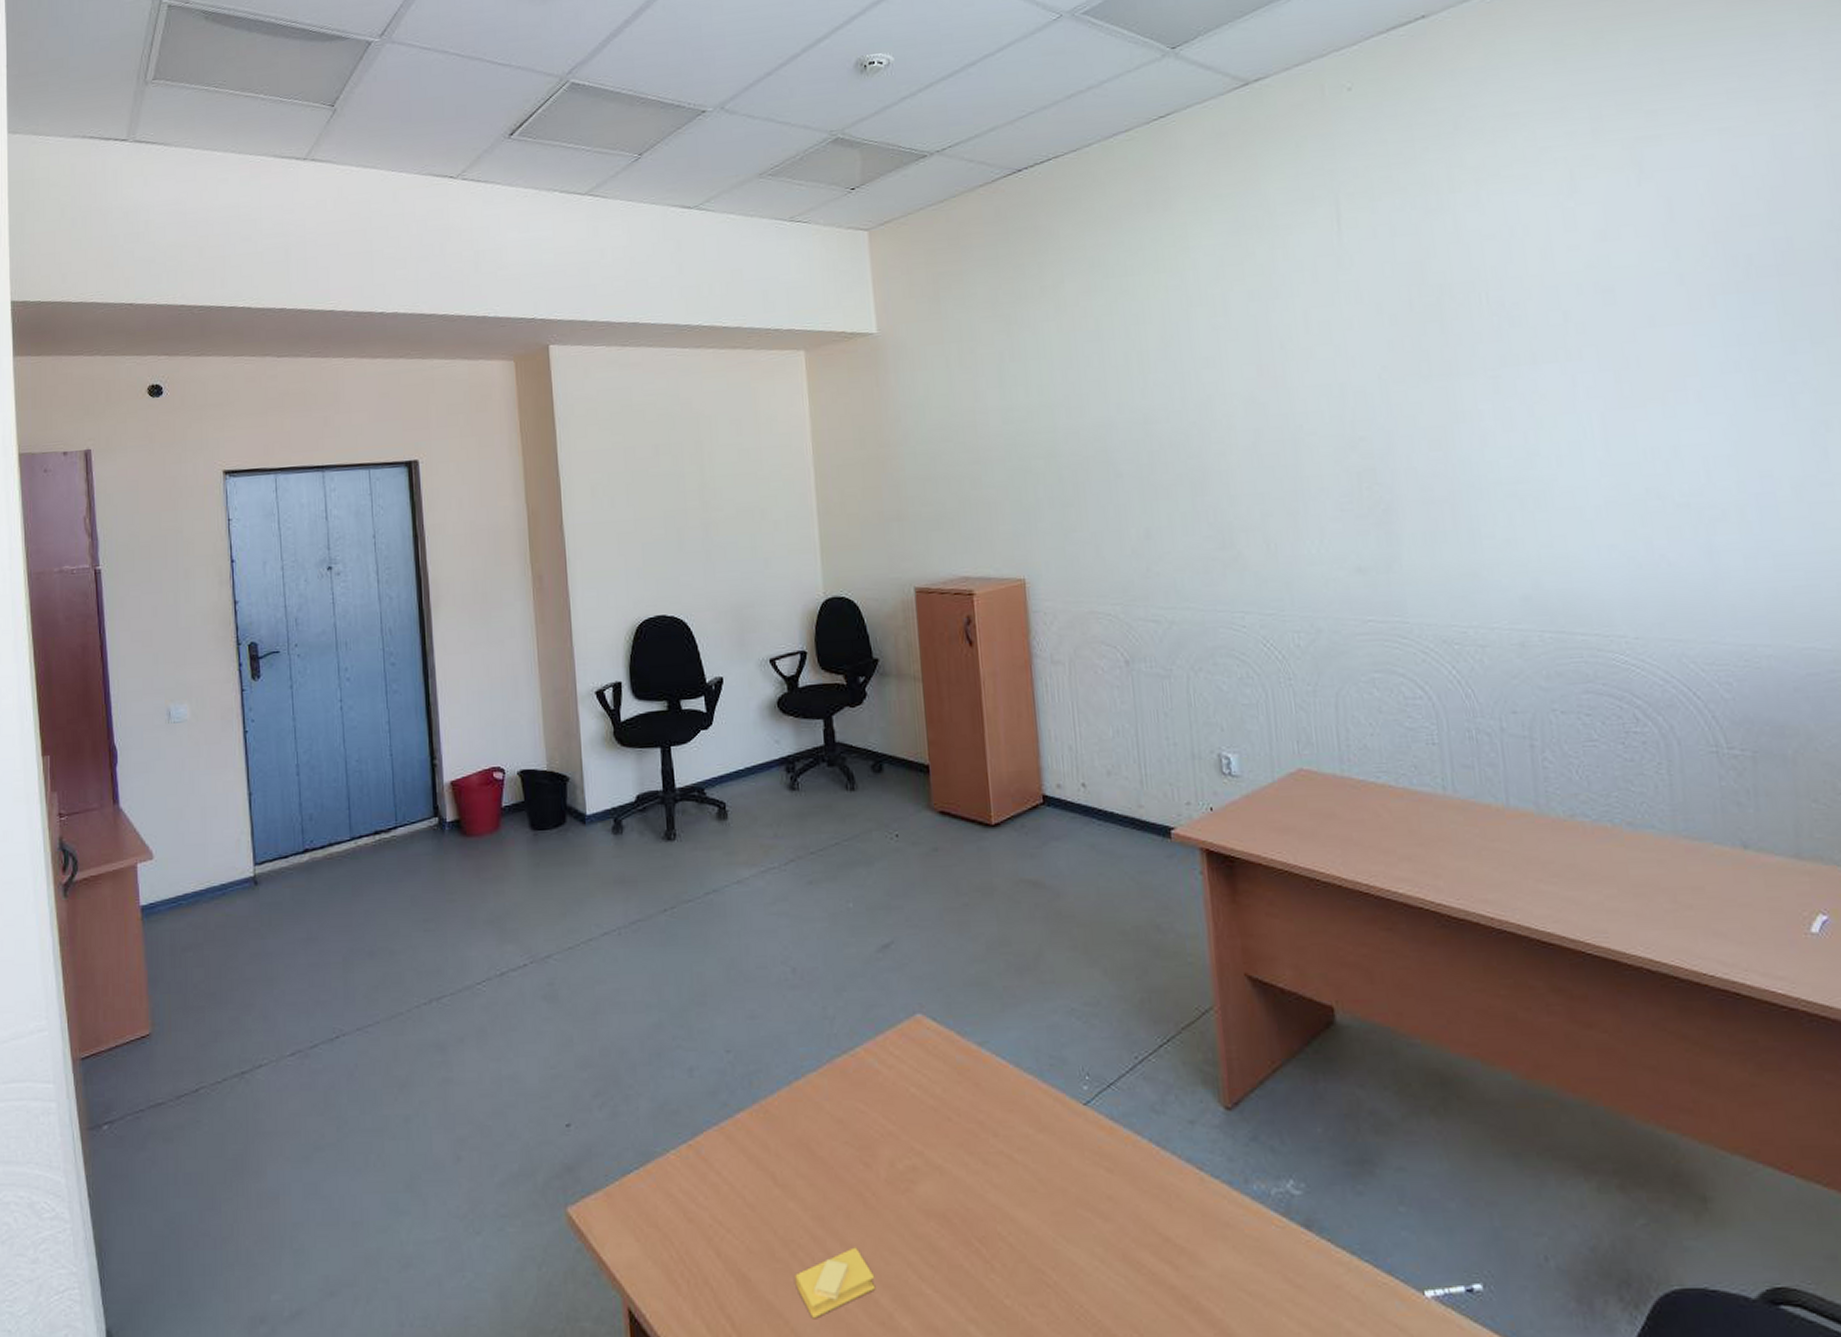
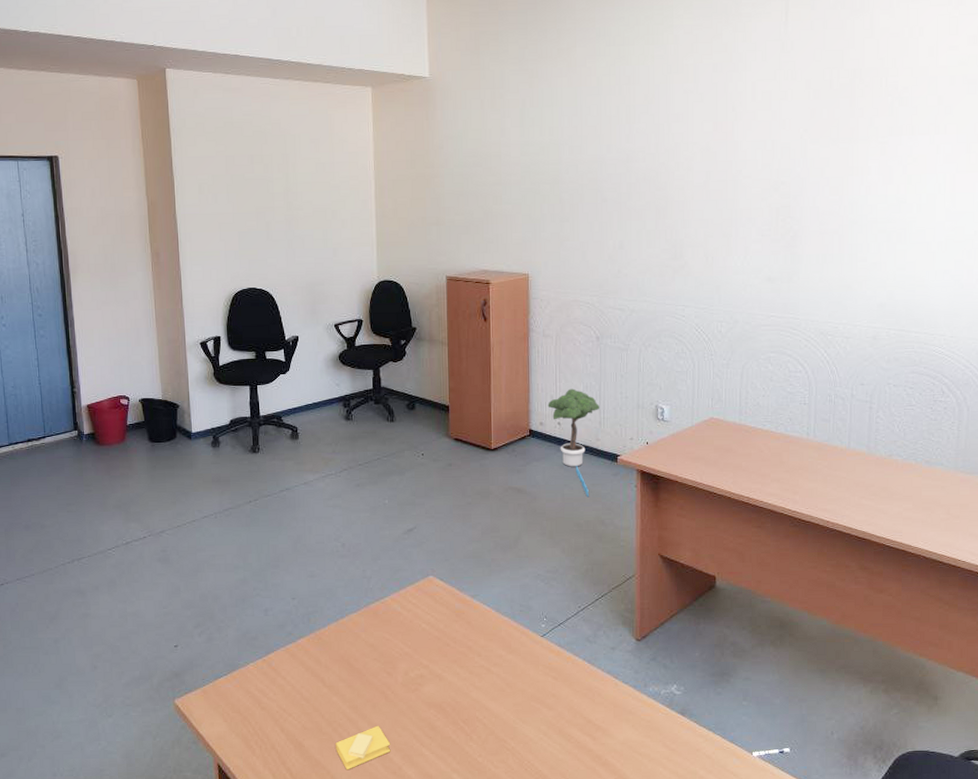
potted tree: none [1065,734,1140,892] -> present [547,388,600,498]

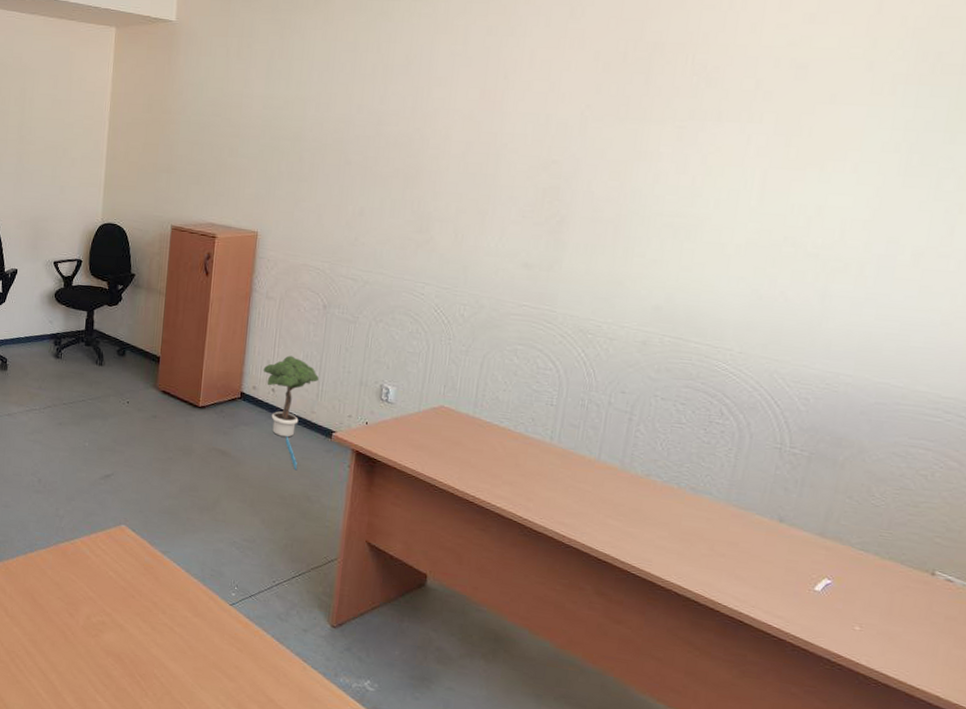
sticky notes: present [335,725,391,770] -> none [11,663,66,702]

